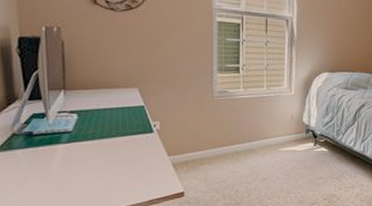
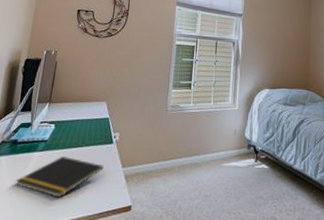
notepad: none [41,148,146,189] -> present [15,156,103,198]

